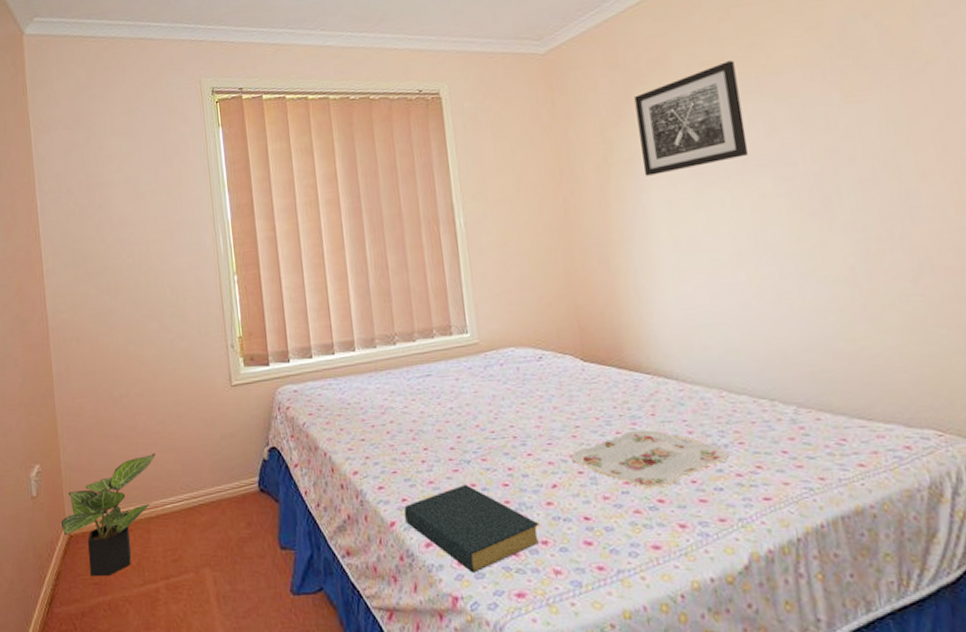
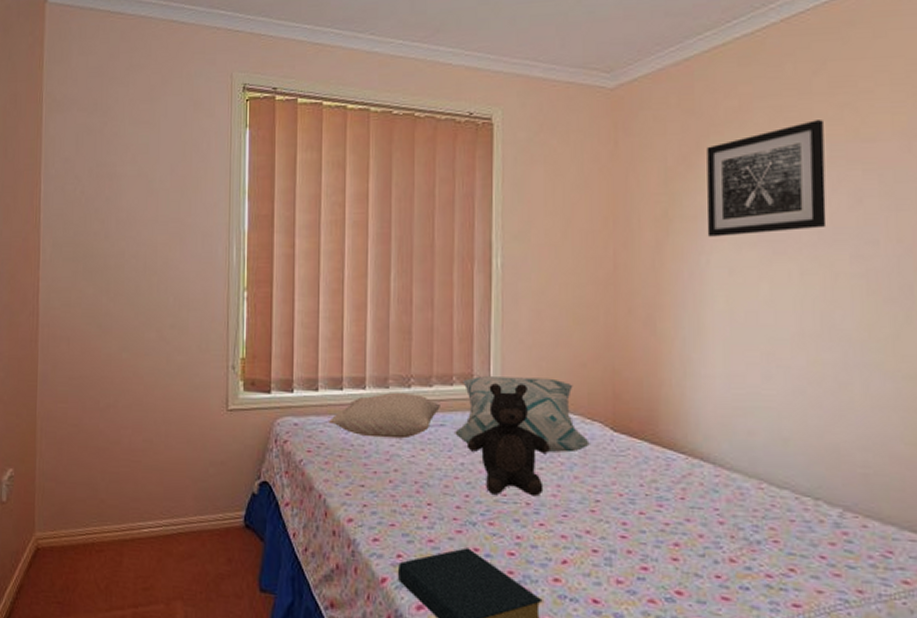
potted plant: present [61,452,155,576] -> none [29,471,137,596]
pillow: none [324,349,425,395] -> present [327,392,440,439]
decorative pillow: none [439,320,565,390] -> present [453,376,591,453]
teddy bear: none [453,329,529,433] -> present [466,383,550,497]
serving tray: present [571,429,729,488] -> none [587,512,760,579]

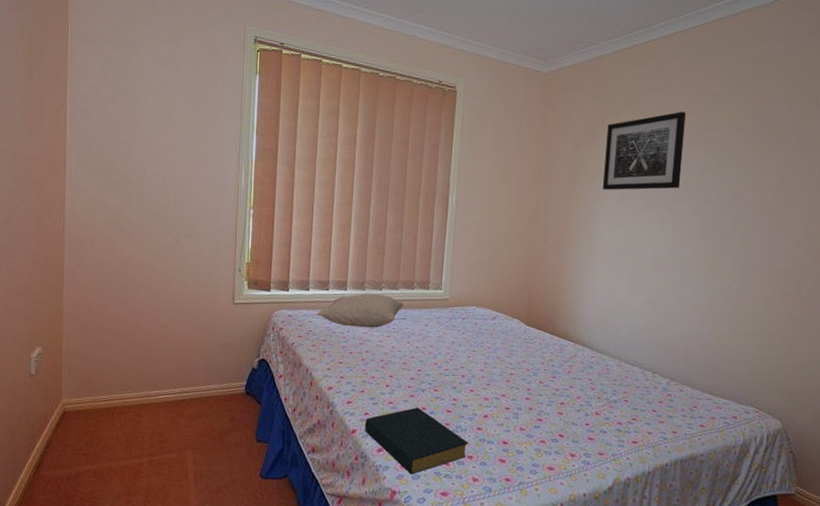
decorative pillow: present [453,376,591,453] -> none [412,283,511,340]
teddy bear: present [466,383,550,497] -> none [421,289,482,371]

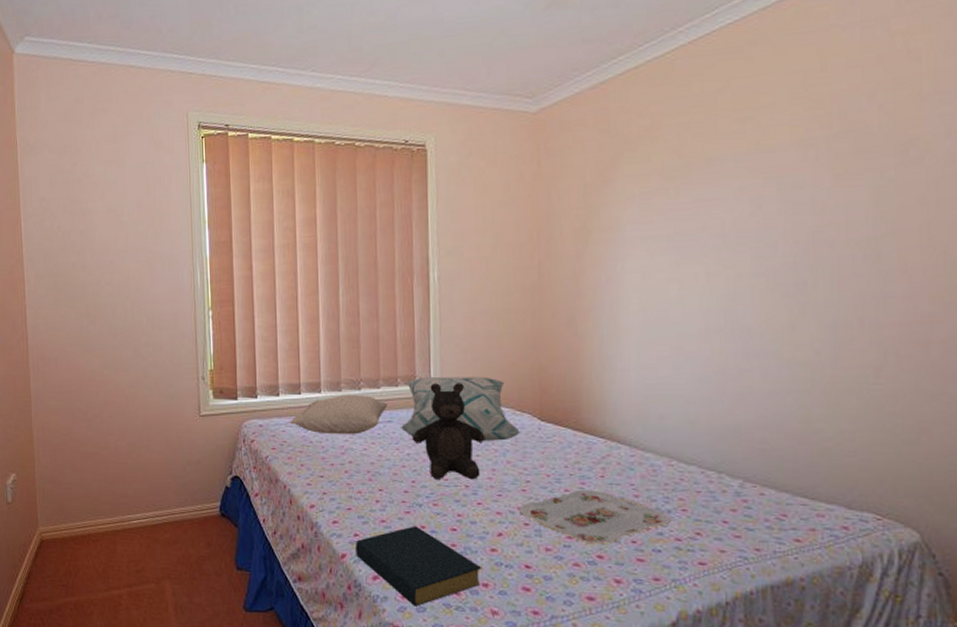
decorative pillow: none [412,283,511,340] -> present [400,377,522,441]
teddy bear: none [421,289,482,371] -> present [411,383,485,480]
serving tray: none [503,382,616,426] -> present [519,489,671,545]
wall art: present [602,111,686,191] -> none [621,134,730,245]

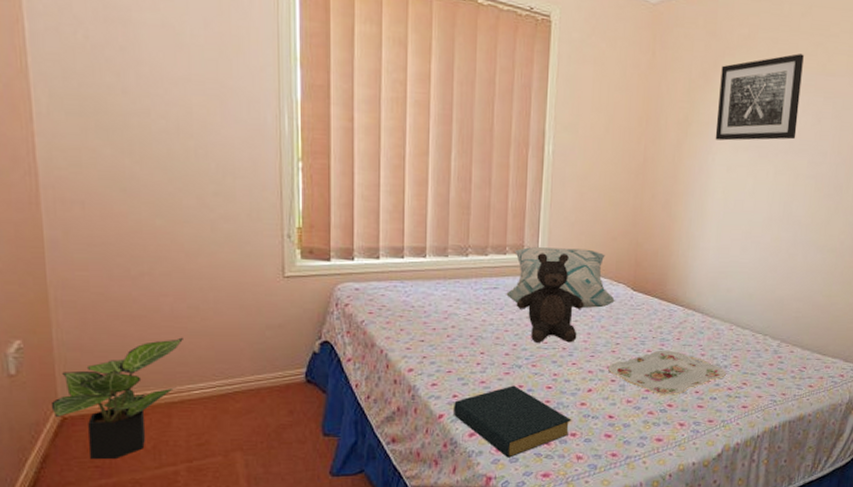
potted plant: none [33,472,124,579] -> present [51,337,183,459]
pillow: present [289,394,387,435] -> none [389,260,494,300]
wall art: none [621,134,730,245] -> present [715,53,804,141]

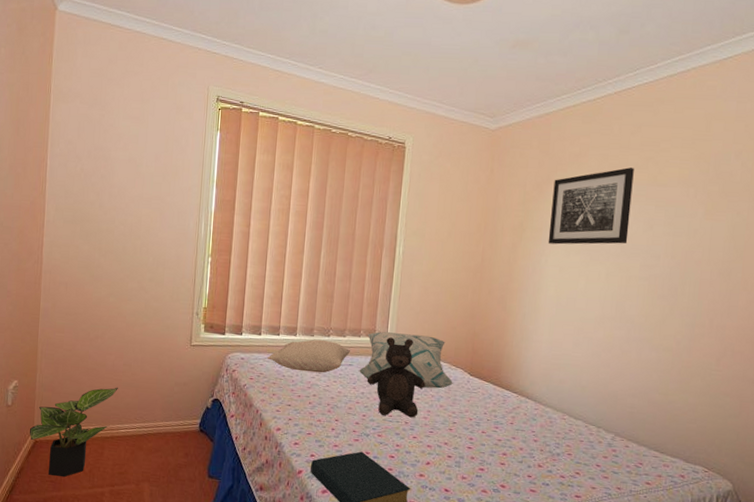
pillow: none [389,260,494,300] -> present [266,339,350,373]
serving tray: present [608,350,726,396] -> none [445,432,559,477]

